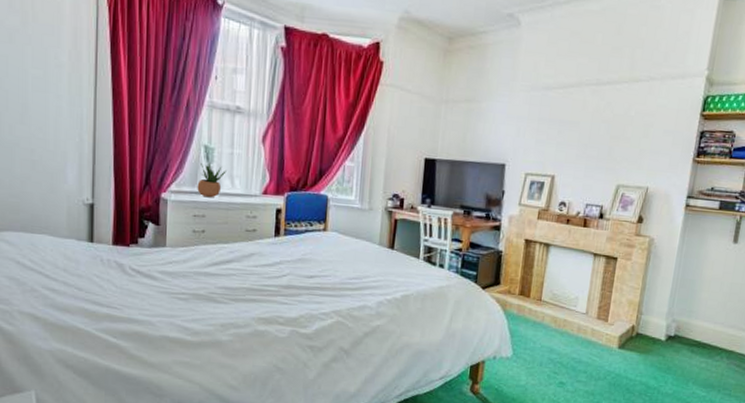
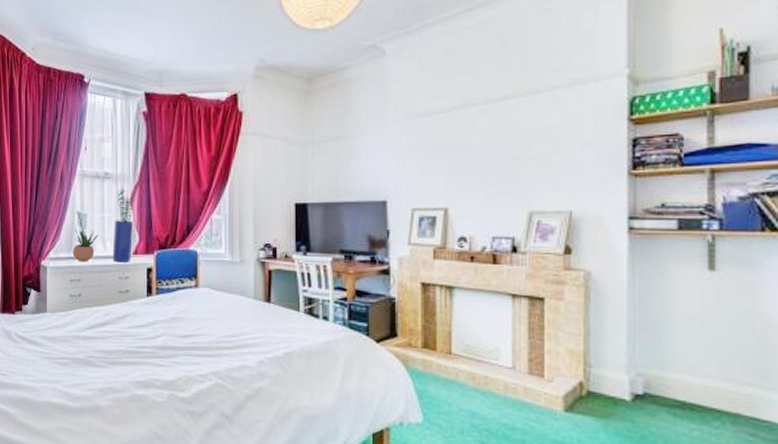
vase: none [240,122,270,202] -> present [112,186,137,263]

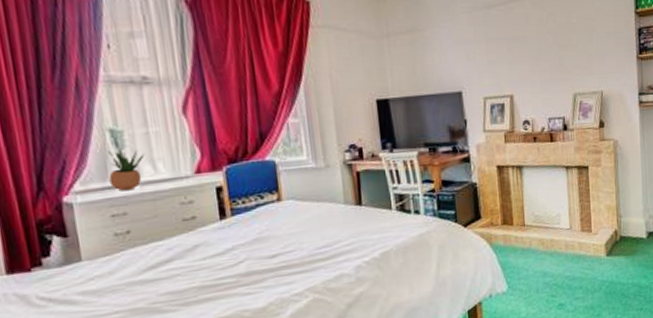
vase: present [112,186,137,263] -> none [162,91,194,186]

